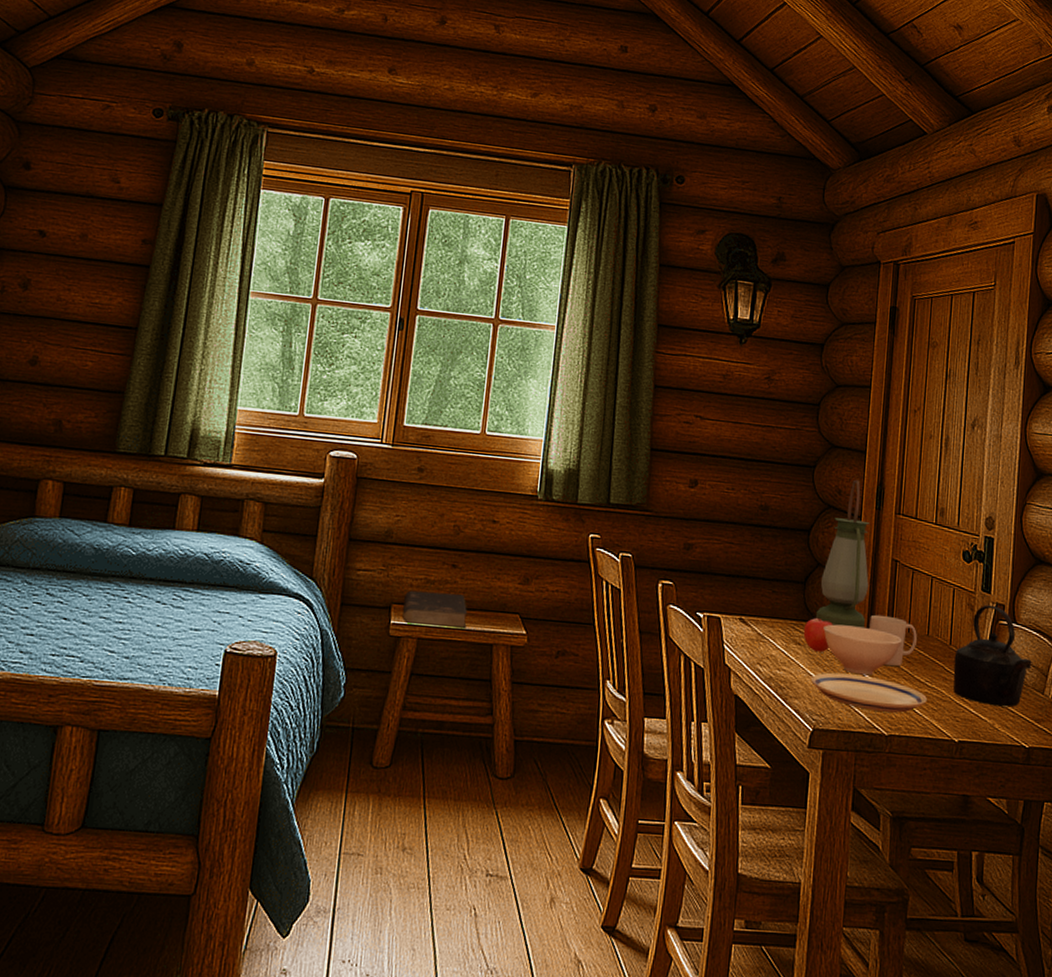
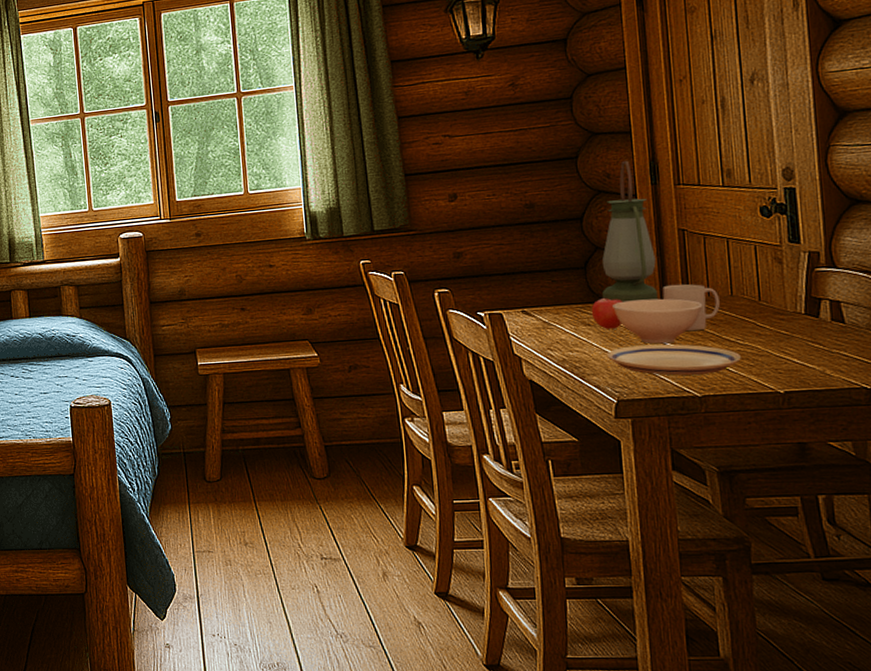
book: present [402,590,468,628] -> none [205,332,264,363]
kettle: present [953,605,1032,707] -> none [766,254,863,352]

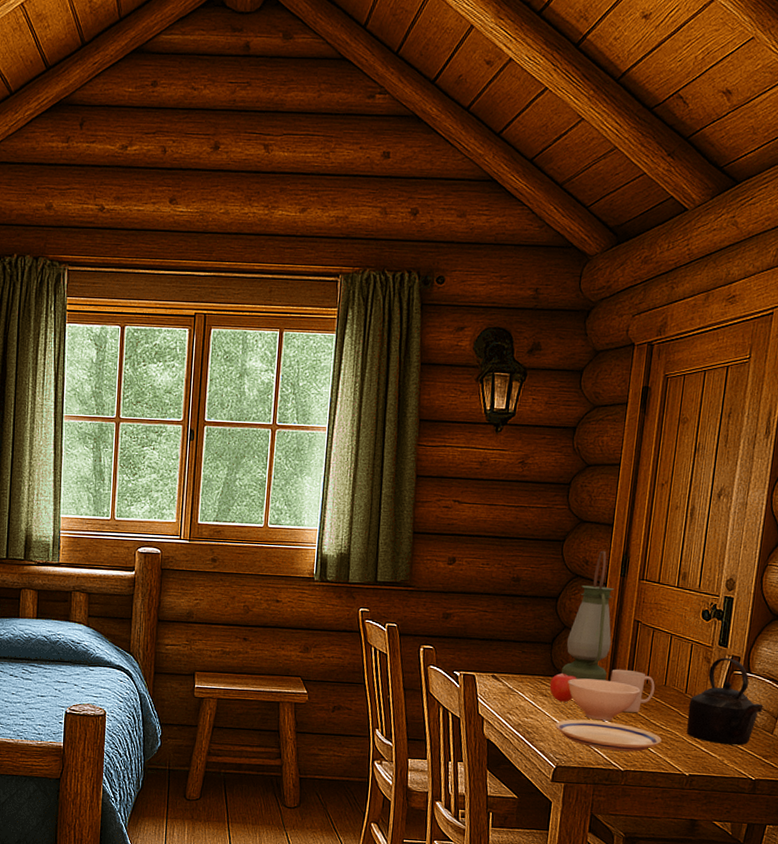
kettle: none [766,254,863,352] -> present [687,657,764,745]

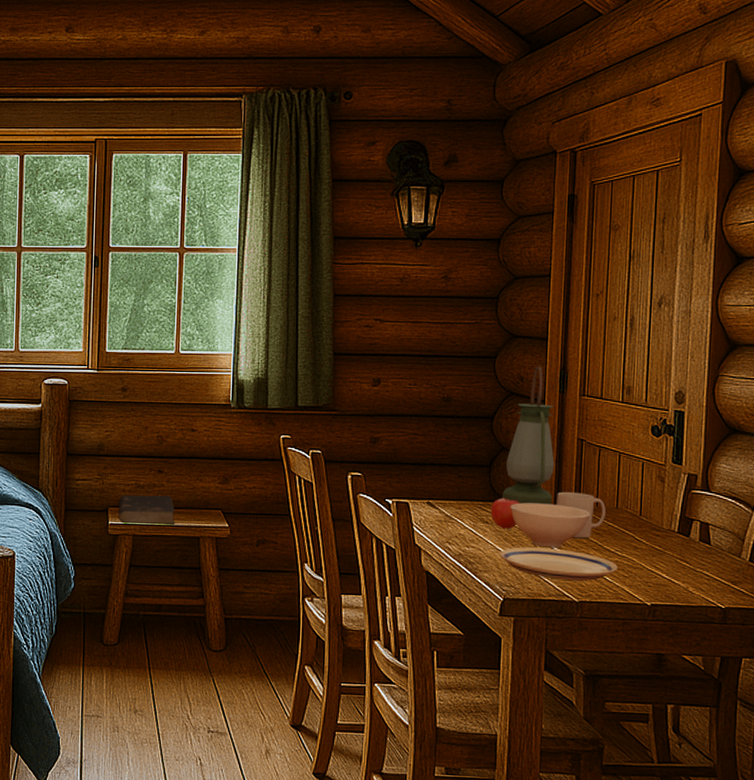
book: none [204,660,258,689] -> present [119,494,176,525]
kettle: present [687,657,764,745] -> none [644,476,728,570]

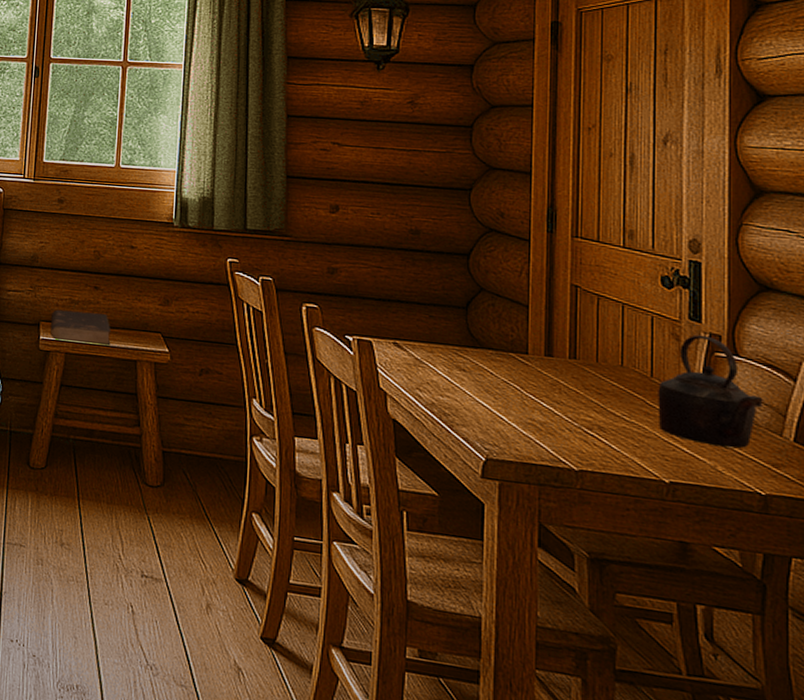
apple: present [490,497,520,529] -> none [468,343,503,380]
plate: present [499,547,618,581] -> none [479,401,625,448]
lantern: present [503,366,555,505] -> none [482,202,544,356]
bowl: present [510,503,591,548] -> none [492,351,590,406]
cup: present [556,491,606,539] -> none [547,342,608,398]
kettle: none [644,476,728,570] -> present [658,334,763,448]

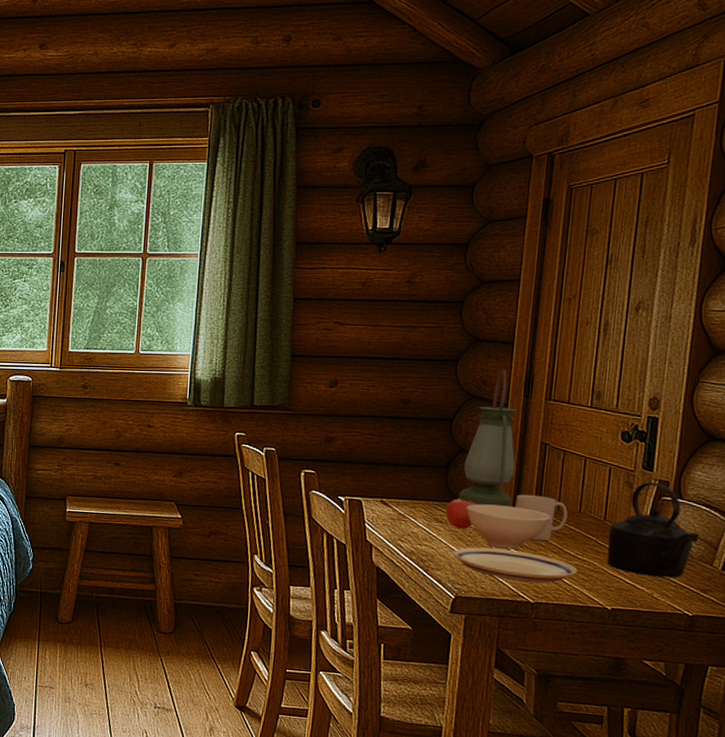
book: present [50,309,112,345] -> none [76,485,130,514]
apple: none [468,343,503,380] -> present [445,498,477,529]
plate: none [479,401,625,448] -> present [452,547,577,583]
lantern: none [482,202,544,356] -> present [459,370,518,507]
bowl: none [492,351,590,406] -> present [466,504,551,550]
cup: none [547,342,608,398] -> present [515,494,568,541]

